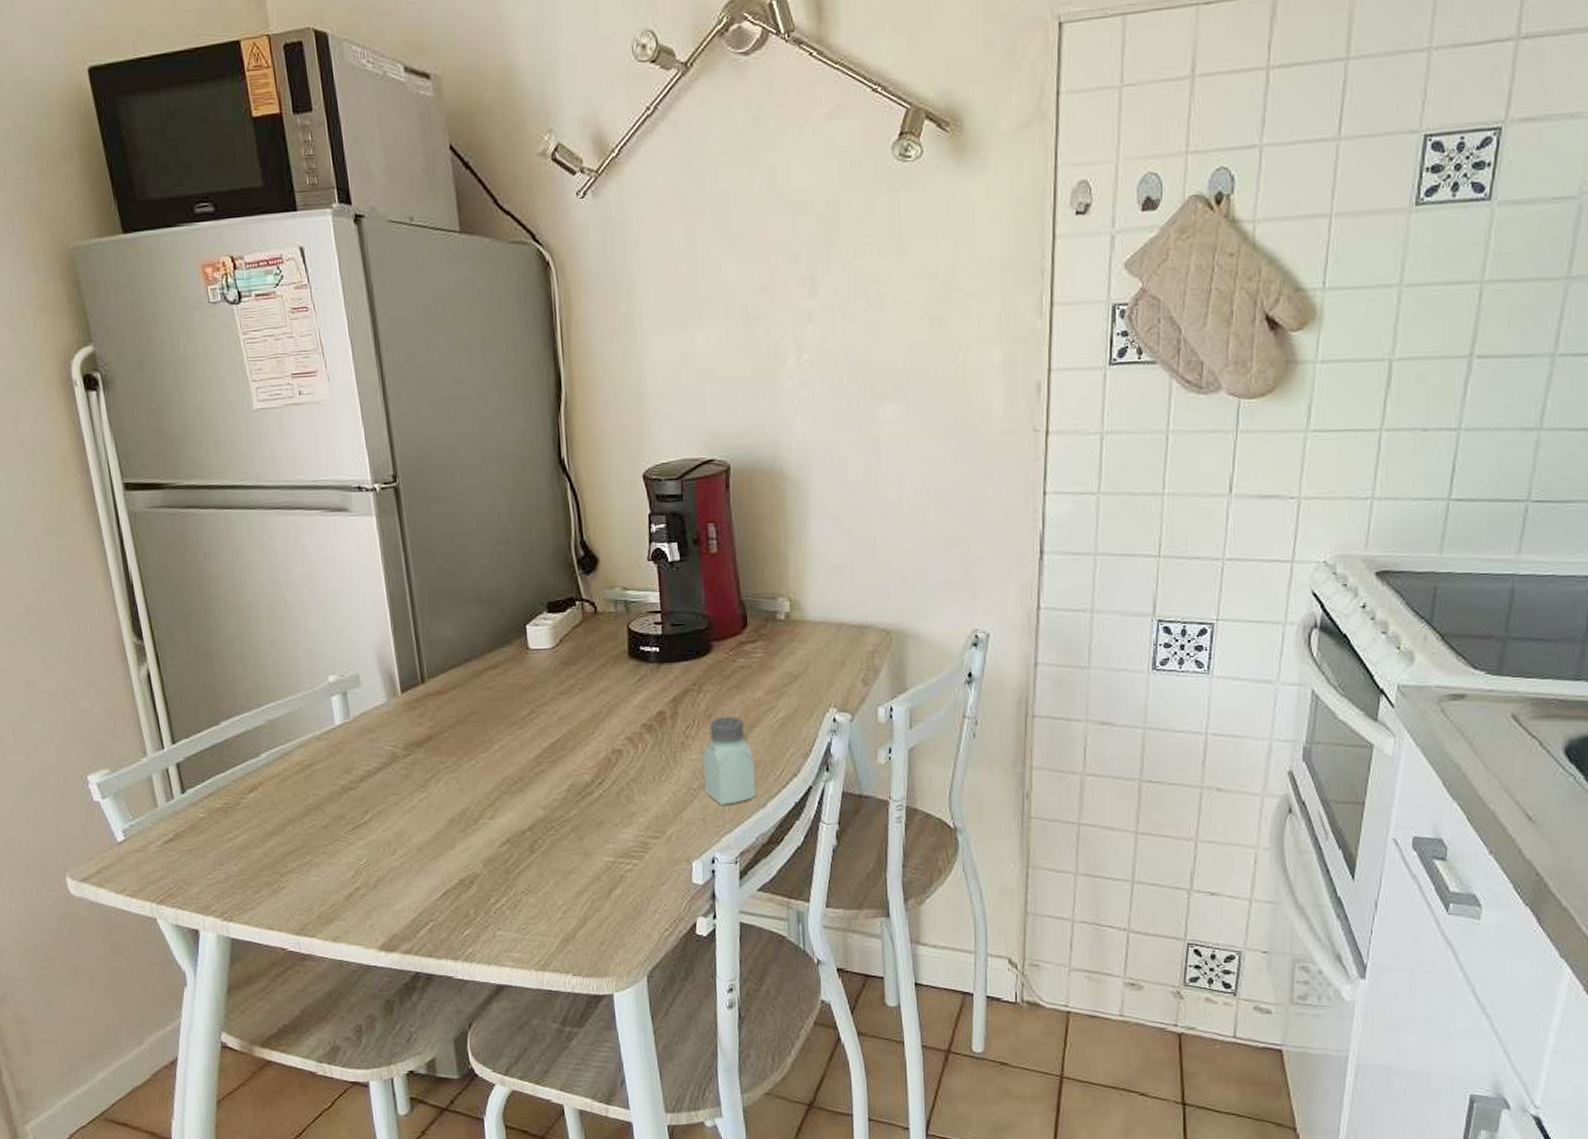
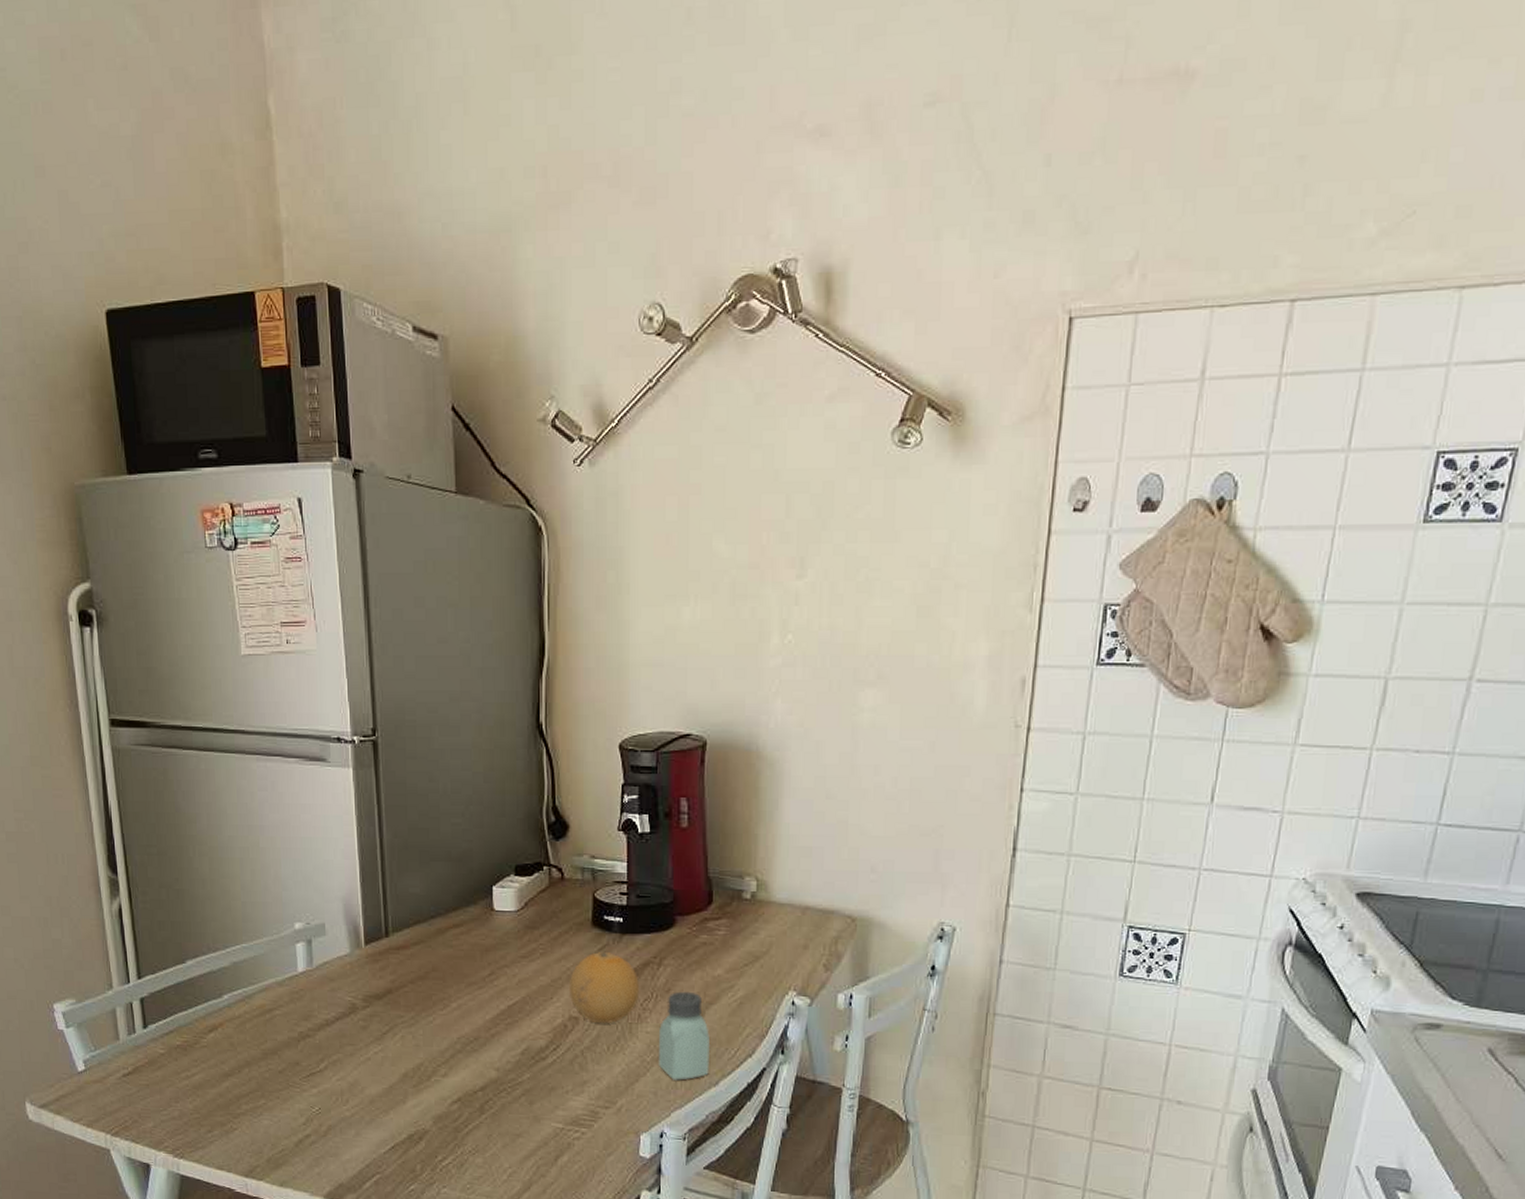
fruit: none [609,683,682,755] -> present [568,952,640,1024]

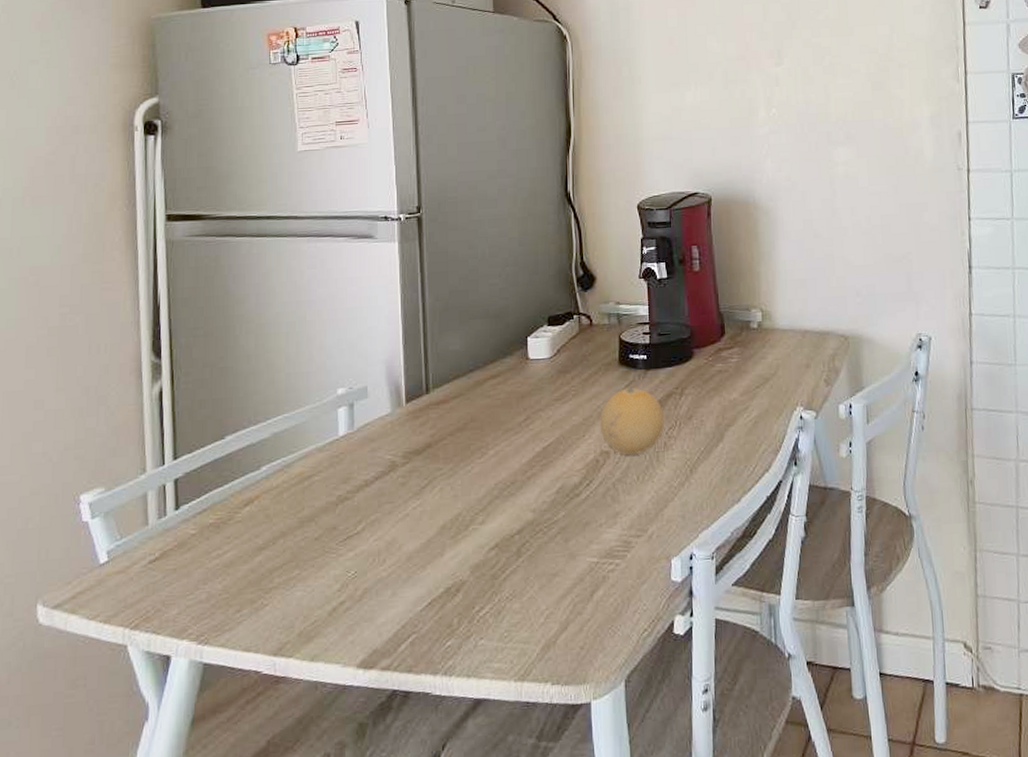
saltshaker: present [659,991,711,1081] -> none [684,416,731,502]

